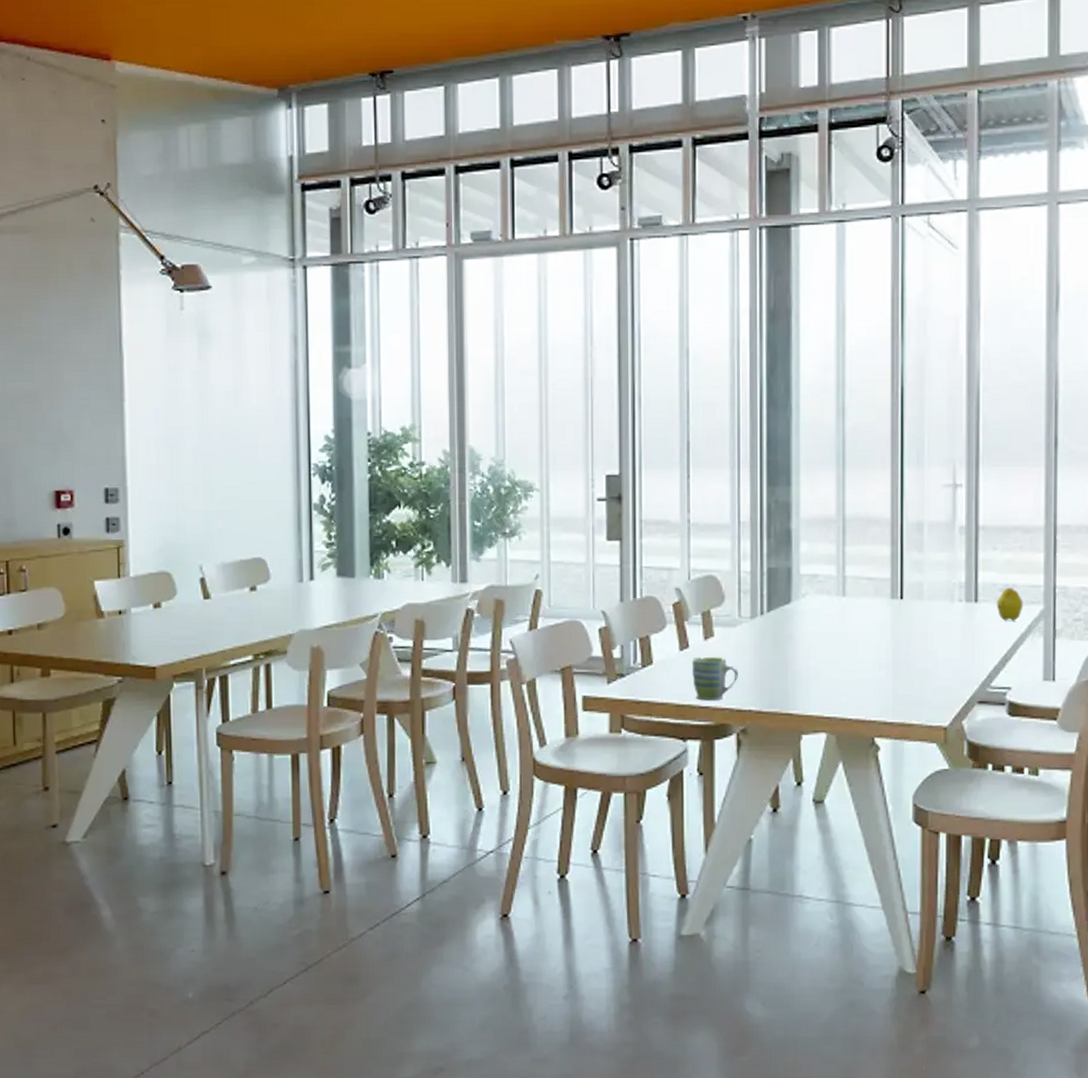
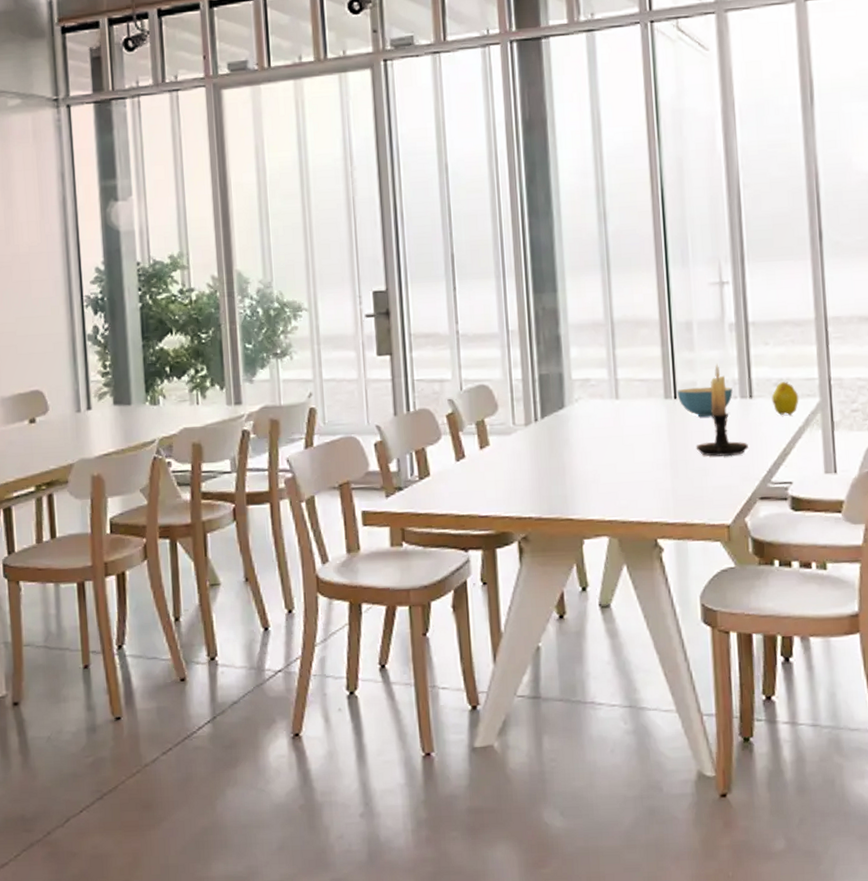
mug: present [691,657,738,700] -> none [468,466,516,510]
cereal bowl: none [903,588,959,619] -> present [677,386,733,417]
candle holder: none [918,566,970,659] -> present [696,364,748,457]

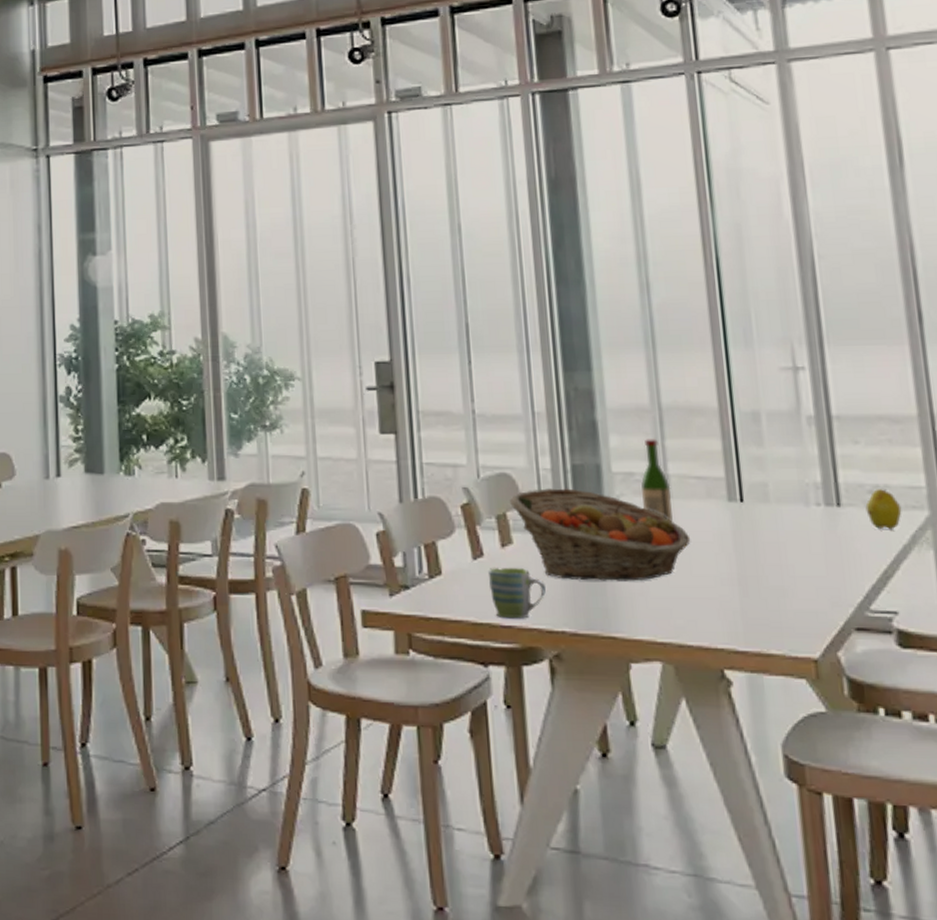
mug: none [468,466,516,510] -> present [487,568,546,619]
fruit basket: none [487,395,634,473] -> present [510,488,691,581]
wine bottle: none [596,349,620,419] -> present [641,439,673,522]
cereal bowl: present [677,386,733,417] -> none [743,490,815,526]
candle holder: present [696,364,748,457] -> none [769,463,838,576]

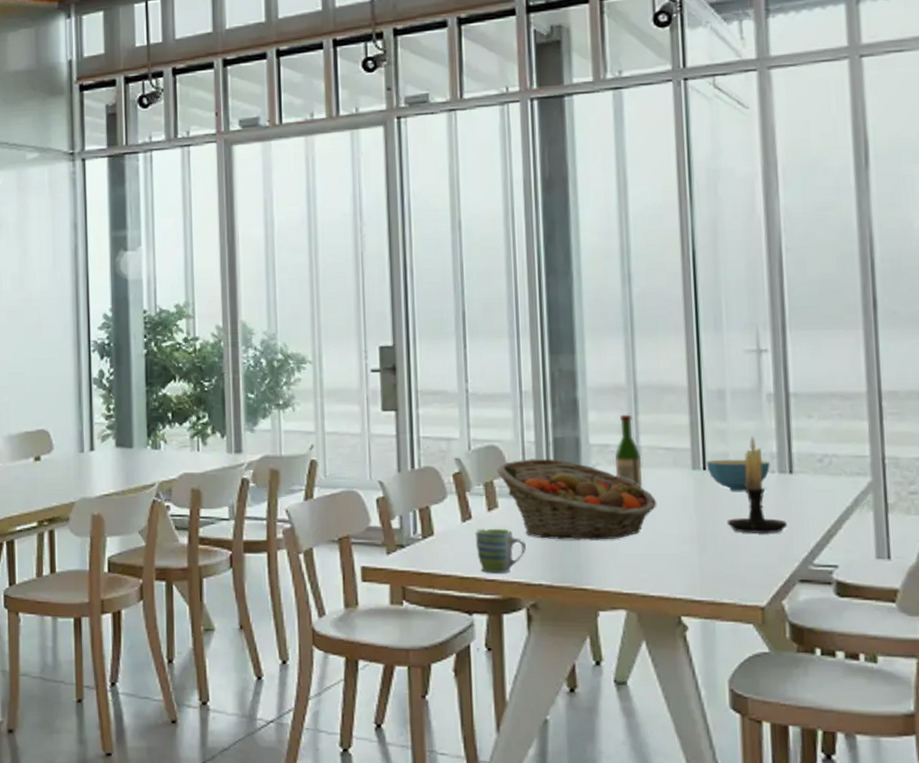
cereal bowl: none [743,490,815,526] -> present [706,459,770,491]
candle holder: none [769,463,838,576] -> present [726,435,787,534]
fruit: present [865,489,902,529] -> none [815,458,847,493]

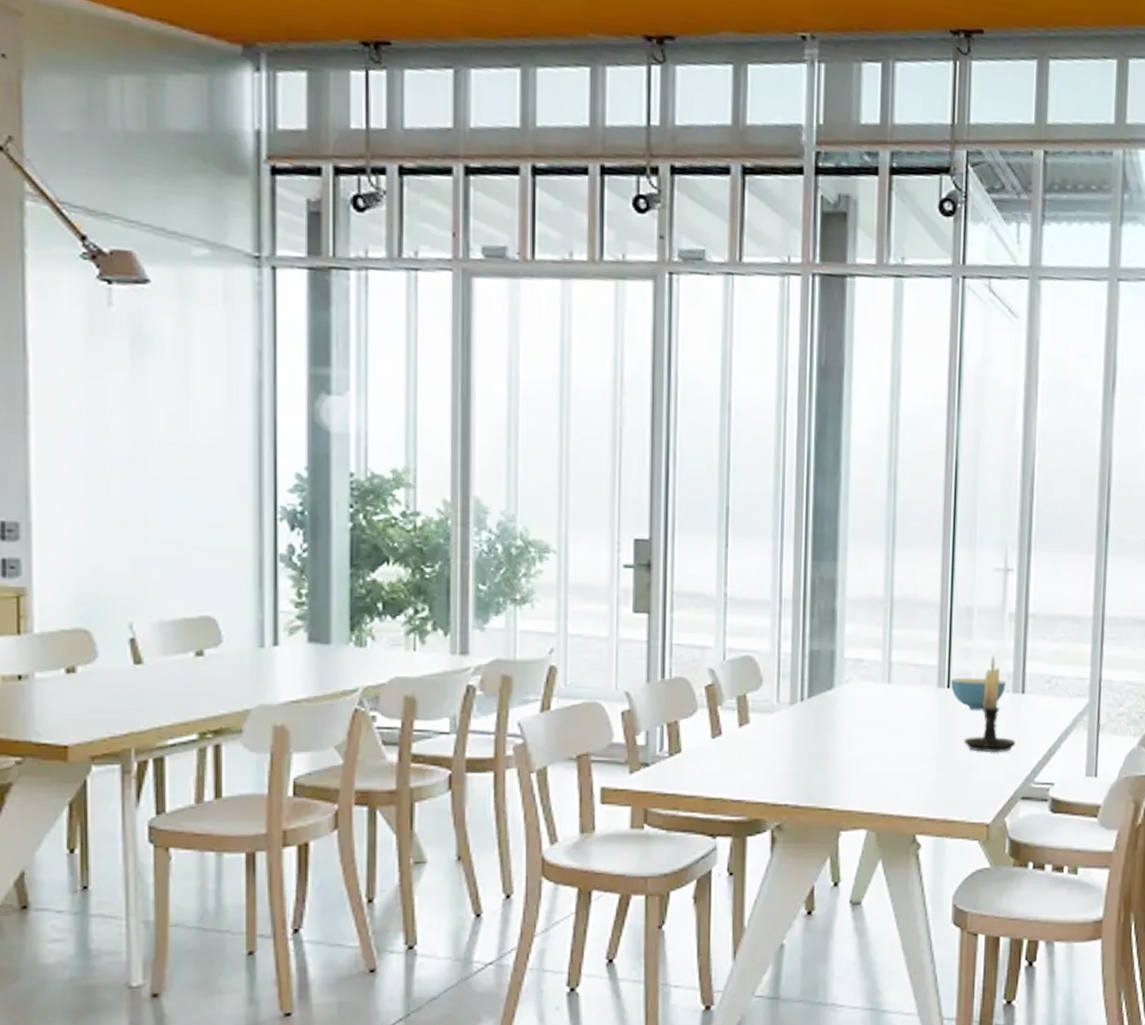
mug: present [475,529,526,573] -> none [724,746,775,793]
fruit basket: present [497,459,657,540] -> none [751,672,903,758]
wine bottle: present [615,414,642,488] -> none [867,628,893,705]

